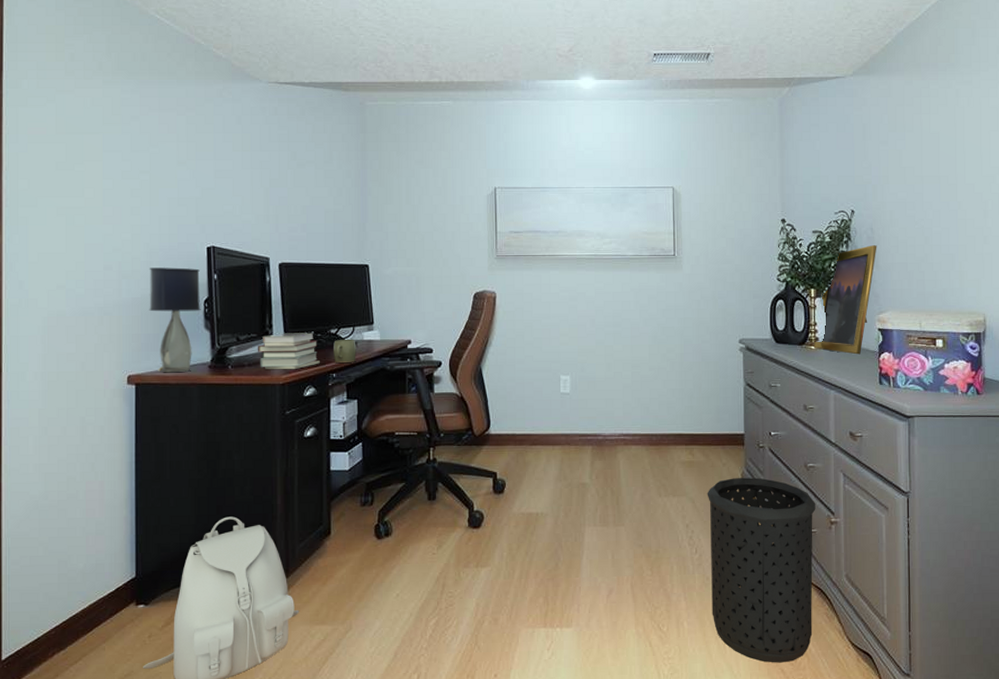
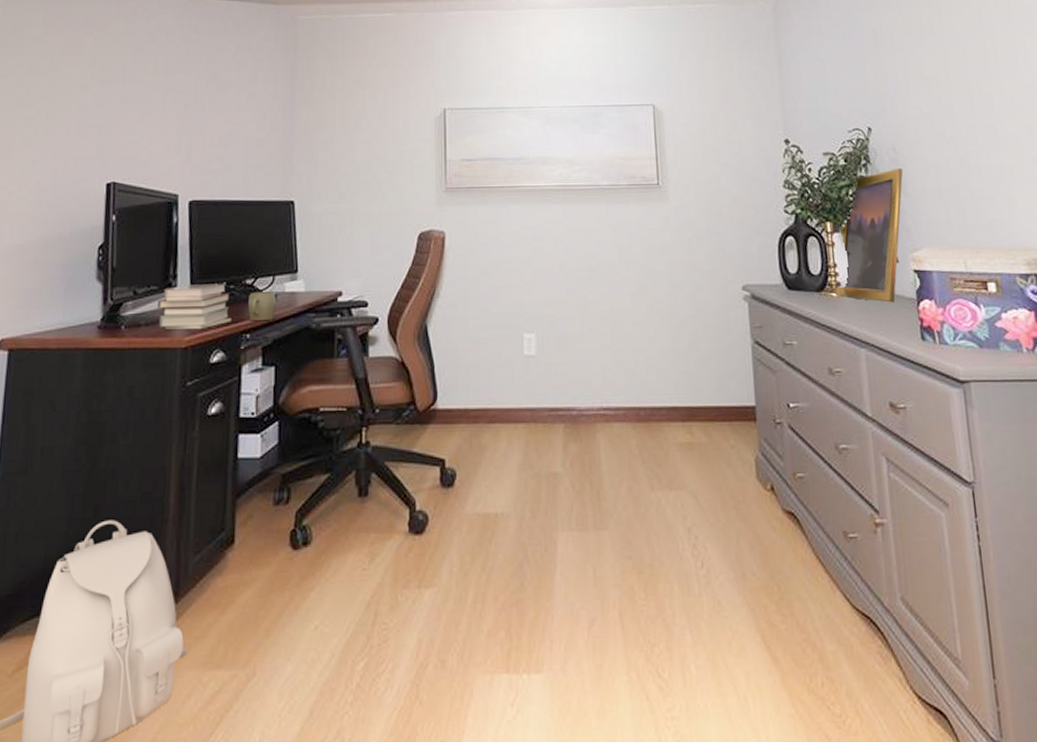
table lamp: present [149,267,201,373] -> none [33,207,96,336]
laundry basket: present [707,477,816,663] -> none [712,464,864,725]

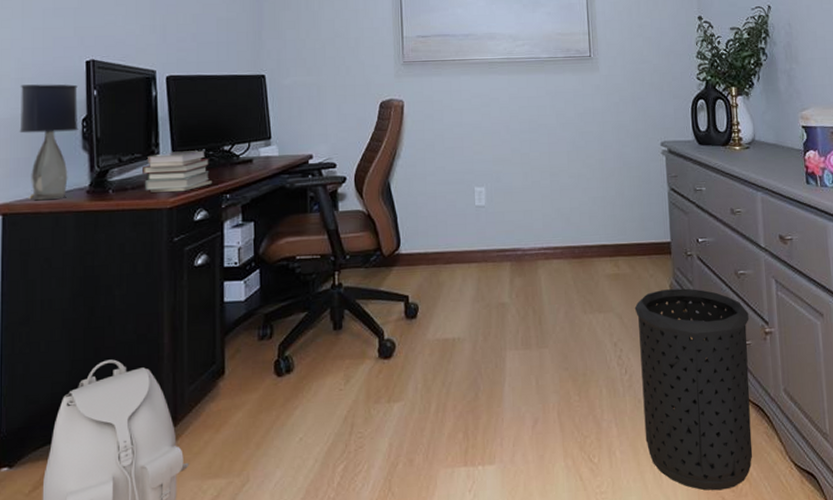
table lamp: none [33,207,96,336] -> present [19,84,79,201]
mug: present [248,290,276,322] -> none [227,155,253,183]
laundry basket: none [712,464,864,725] -> present [634,288,753,491]
picture frame: present [834,168,903,303] -> none [737,41,796,154]

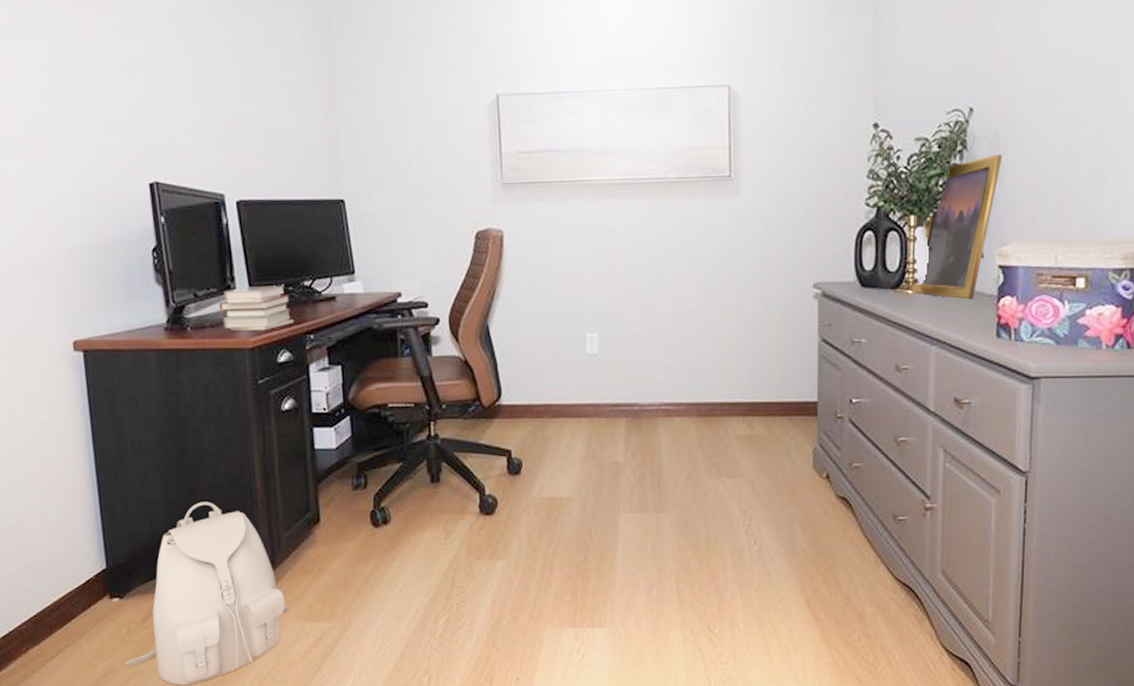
table lamp: present [19,84,79,201] -> none [84,209,150,337]
laundry basket: present [634,288,753,491] -> none [769,455,907,671]
picture frame: none [737,41,796,154] -> present [911,155,1003,300]

